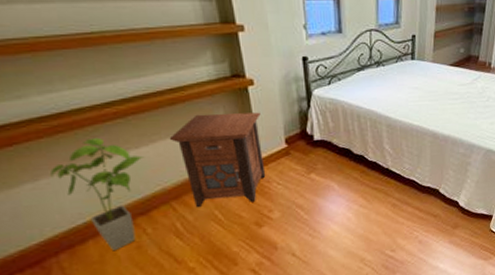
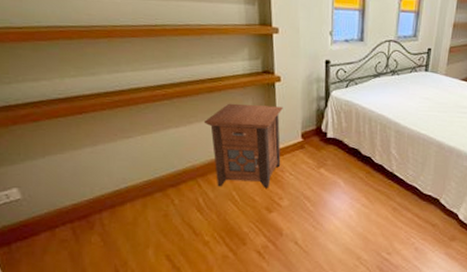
house plant: present [49,137,145,252] -> none [105,114,182,216]

